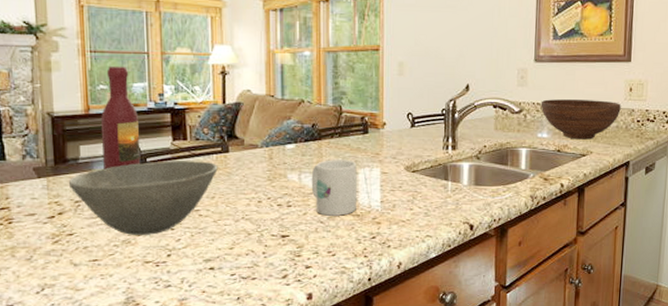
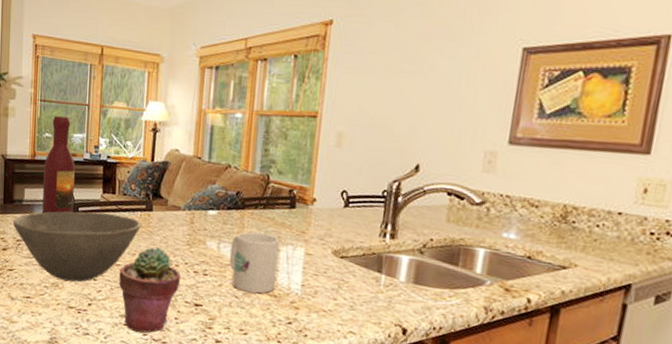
potted succulent: none [199,187,265,274] -> present [118,247,181,333]
fruit bowl: present [540,99,621,140] -> none [510,192,628,249]

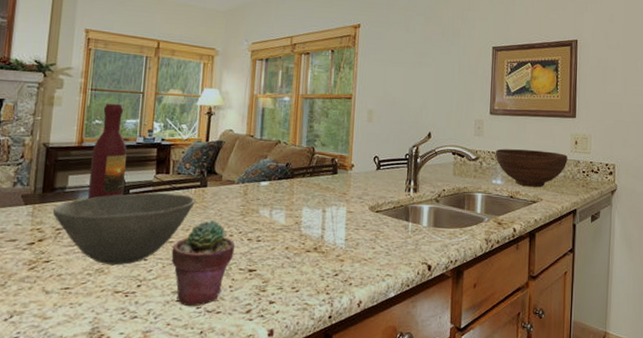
mug: present [229,231,279,294] -> none [281,197,325,252]
fruit bowl: none [510,192,628,249] -> present [495,148,568,187]

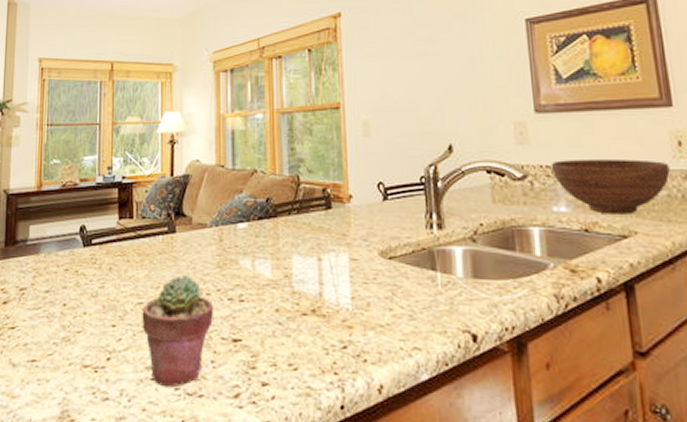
bowl: present [52,193,195,265] -> none [15,243,164,332]
wine bottle: present [88,103,127,199] -> none [50,138,87,252]

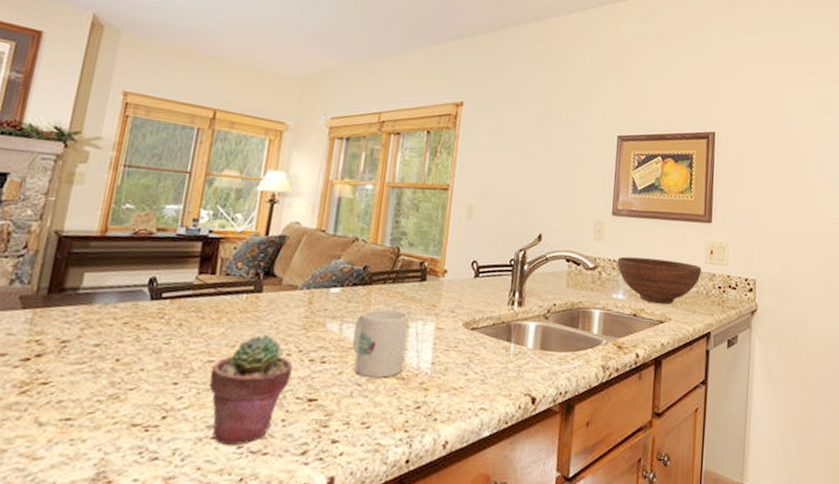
mug: none [266,242,321,316] -> present [352,308,409,378]

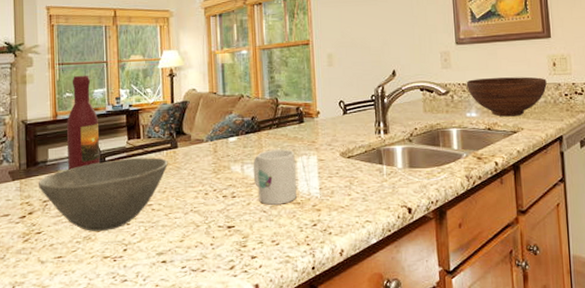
bowl: none [58,297,246,390] -> present [38,157,168,231]
wine bottle: none [107,183,164,304] -> present [66,75,101,170]
potted succulent: present [209,335,294,446] -> none [152,180,212,267]

